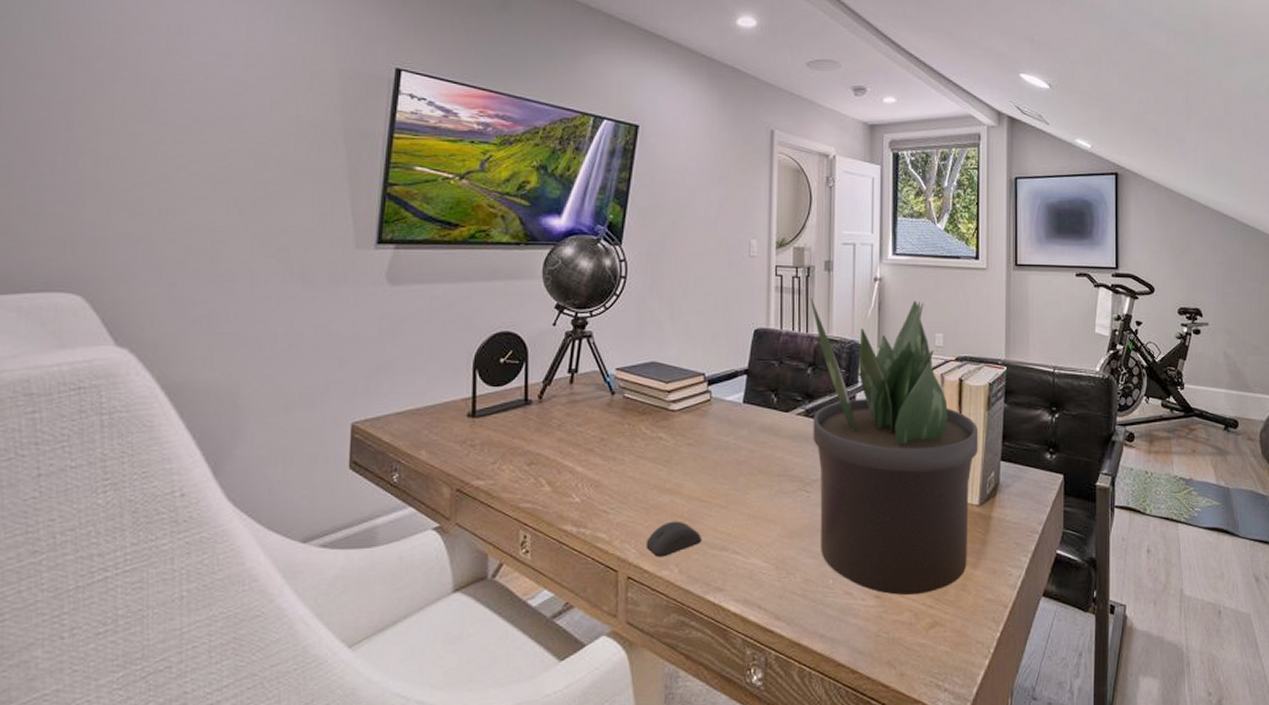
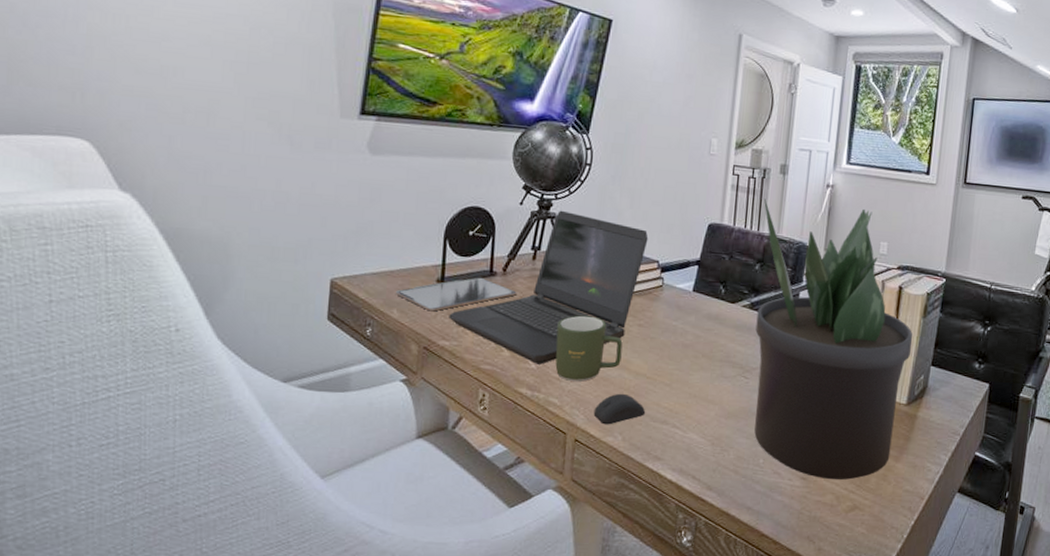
tablet: none [422,407,555,449] -> present [395,277,517,312]
laptop computer: none [482,328,692,497] -> present [449,210,649,364]
mug: none [600,439,672,512] -> present [555,315,623,382]

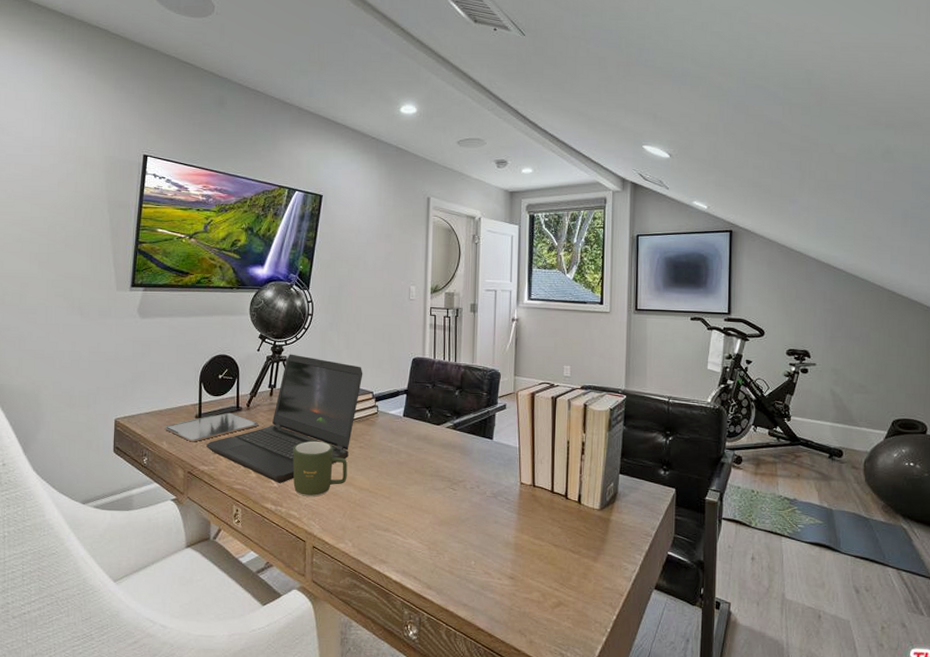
computer mouse: present [593,393,645,425] -> none [327,506,370,533]
planter: present [754,198,912,480] -> none [459,334,600,579]

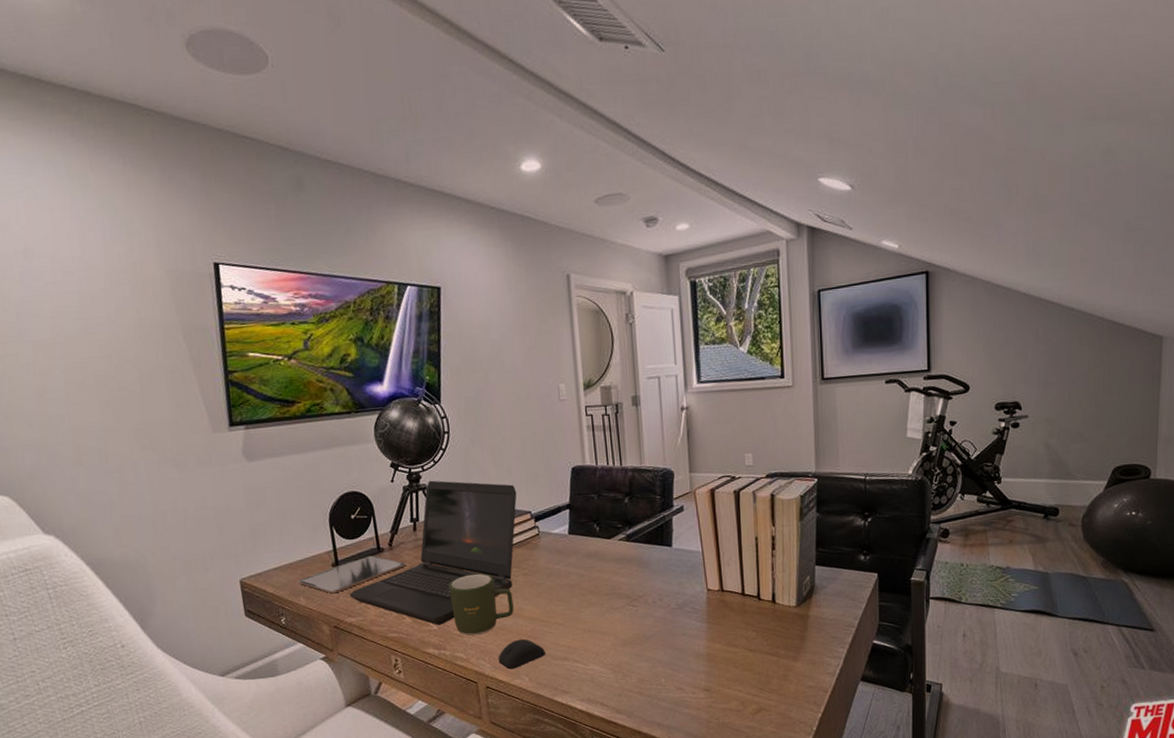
computer mouse: none [327,506,370,533] -> present [498,638,545,670]

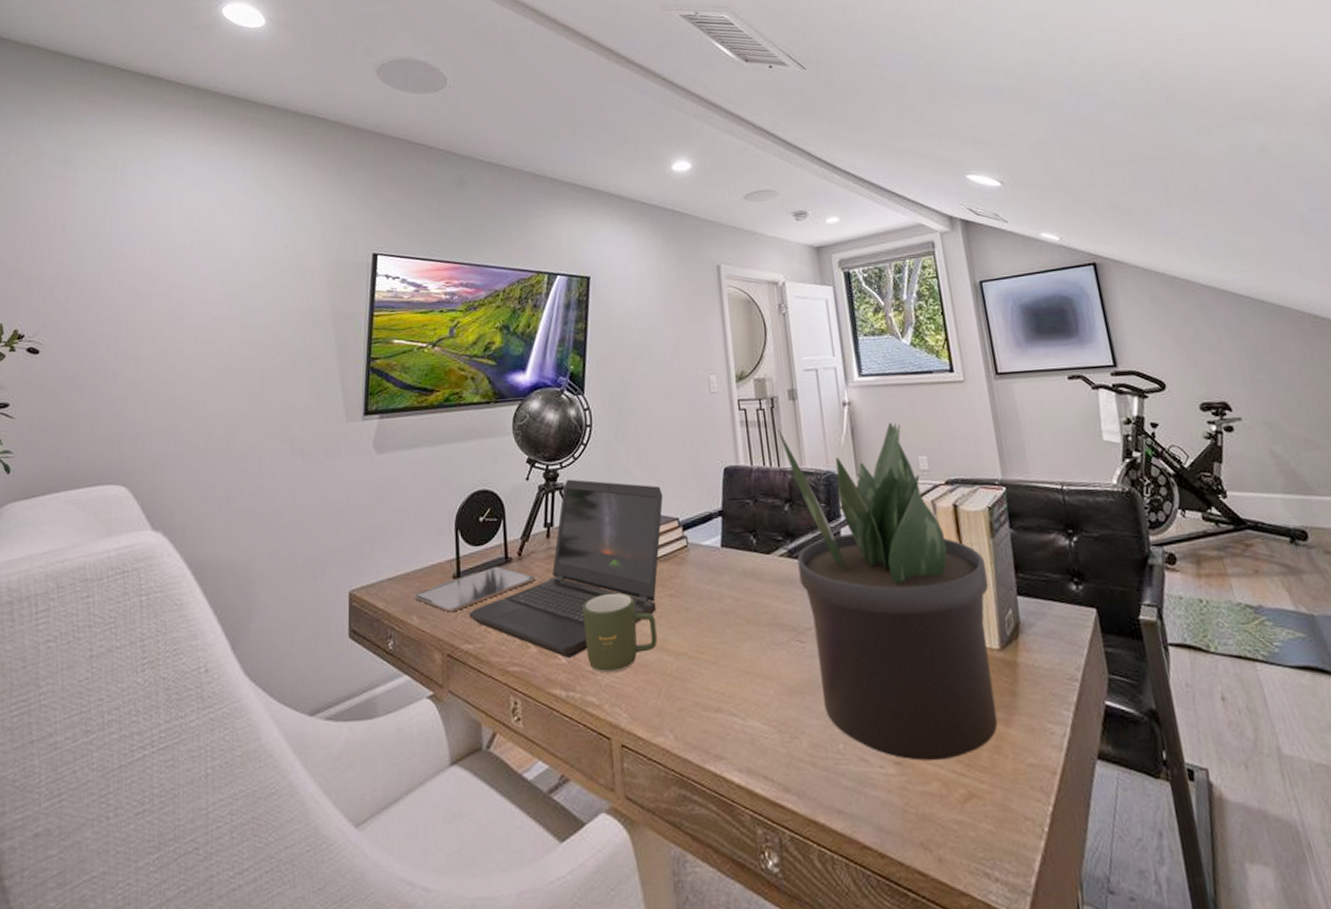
computer mouse: present [498,638,545,670] -> none [637,680,694,722]
planter: none [622,424,792,688] -> present [778,422,998,761]

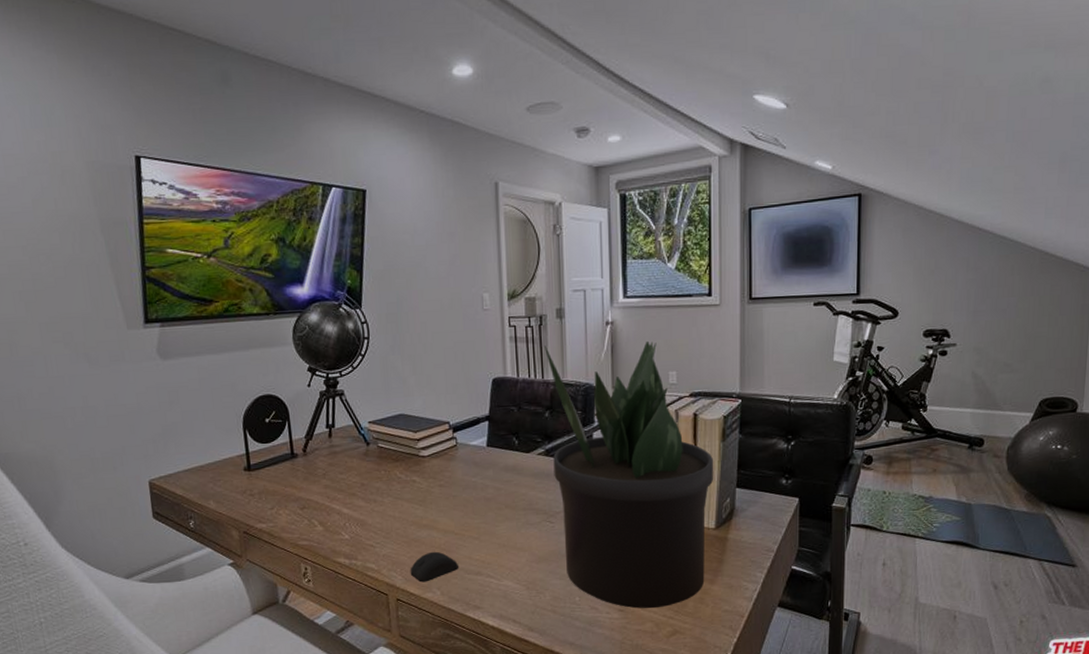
tablet: present [413,566,536,613] -> none [208,460,320,499]
laptop computer: present [469,479,664,658] -> none [261,386,436,534]
mug: present [582,592,658,673] -> none [362,483,428,546]
computer mouse: none [637,680,694,722] -> present [410,551,458,583]

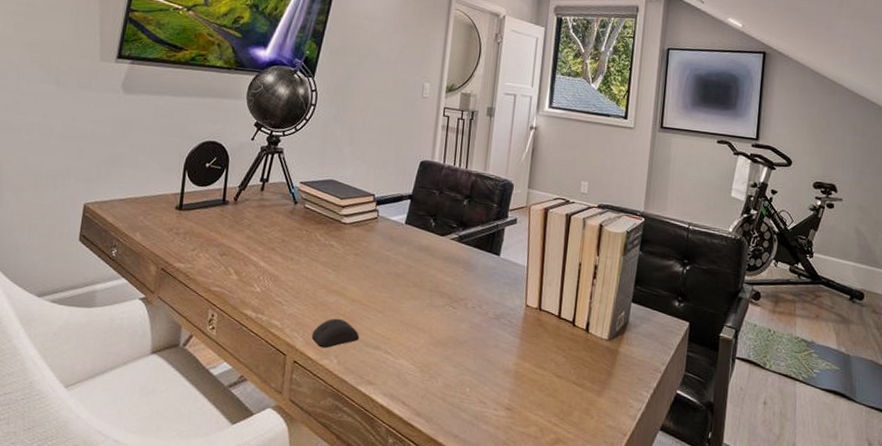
planter: present [545,340,713,609] -> none [461,138,613,412]

